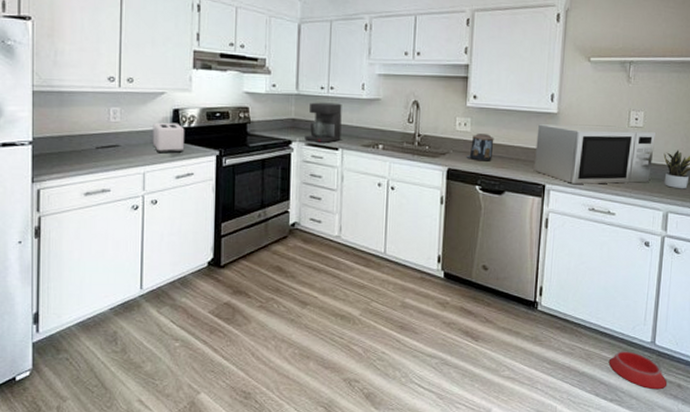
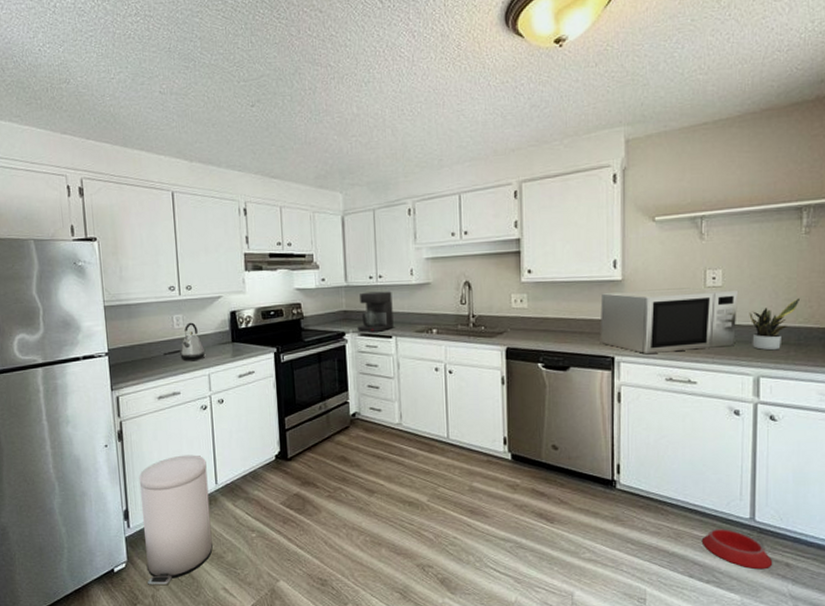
pedal bin: none [52,256,132,397] -> present [139,455,213,586]
kettle: none [113,117,143,158] -> present [179,322,206,362]
toaster: present [152,122,185,154] -> none [213,324,244,355]
canister: present [466,134,494,162] -> none [525,309,554,338]

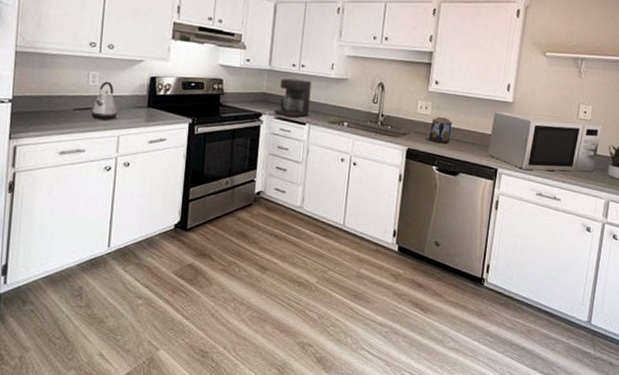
pedal bin: present [139,455,213,586] -> none [16,214,102,348]
canister: none [525,309,554,338] -> present [425,117,453,144]
pet bowl: present [701,529,772,570] -> none [547,328,600,367]

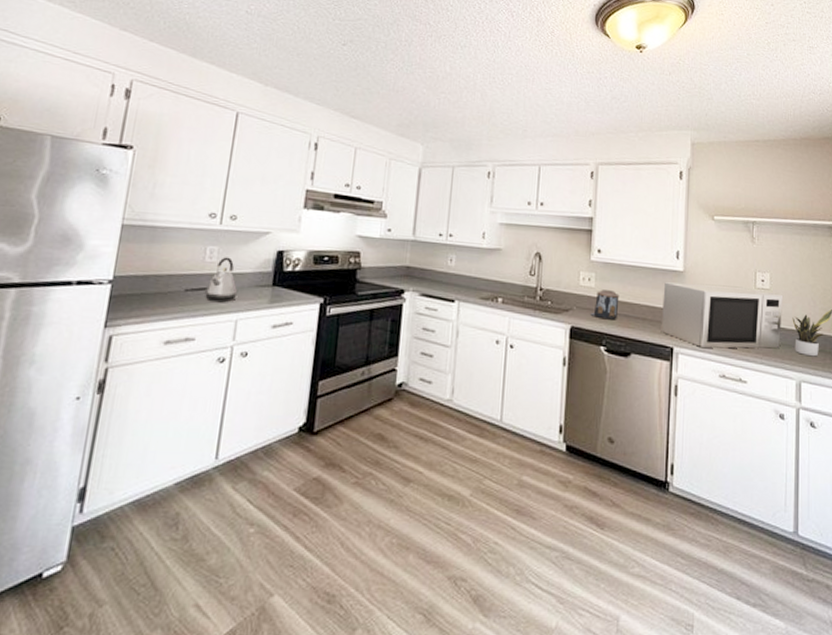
coffee maker: present [274,78,312,119] -> none [418,249,461,295]

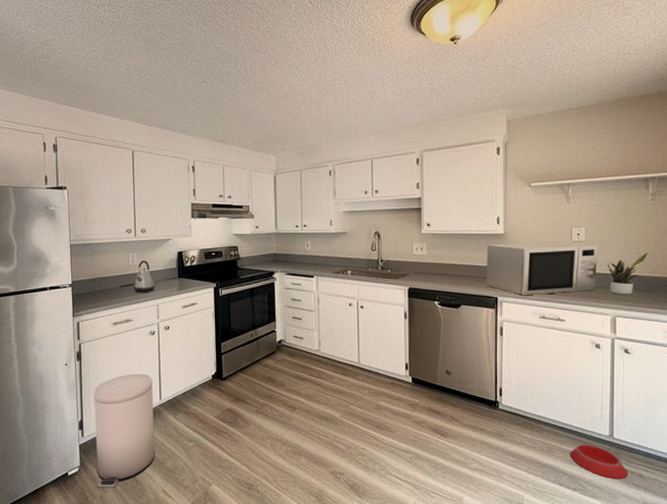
pedal bin: none [86,418,210,600] -> present [93,373,155,488]
canister: present [590,290,620,320] -> none [424,256,448,280]
pet bowl: none [749,543,814,592] -> present [569,444,627,480]

